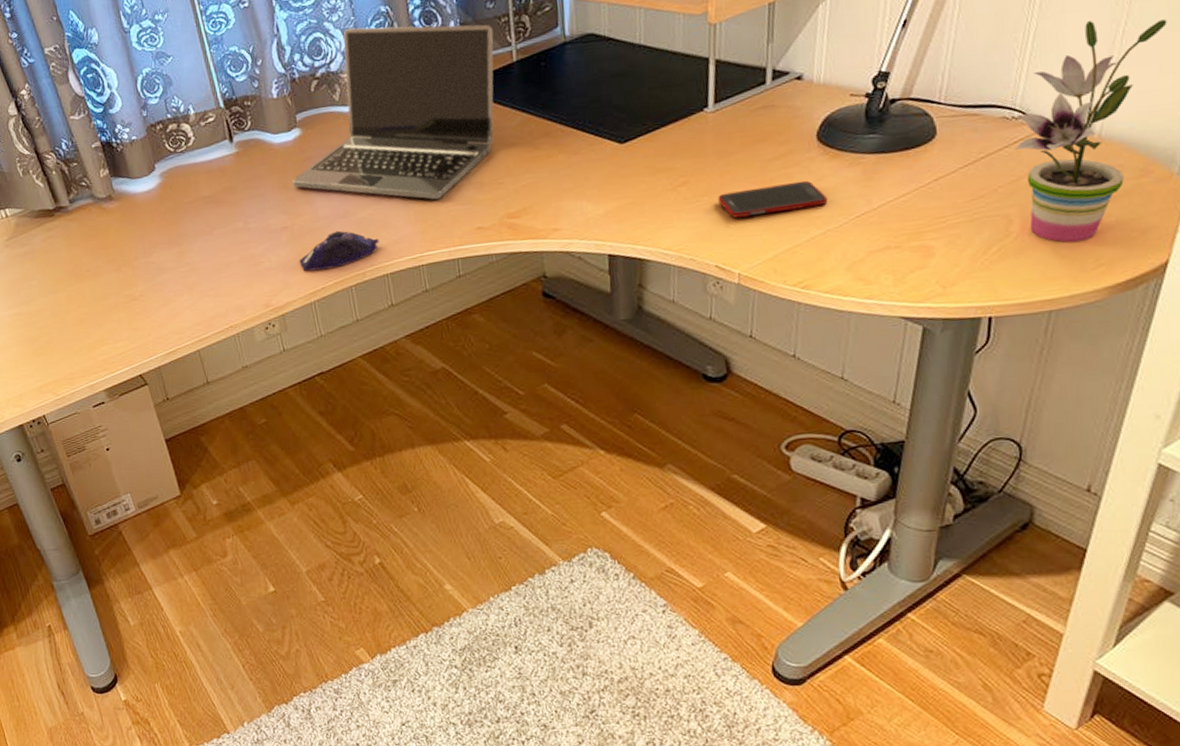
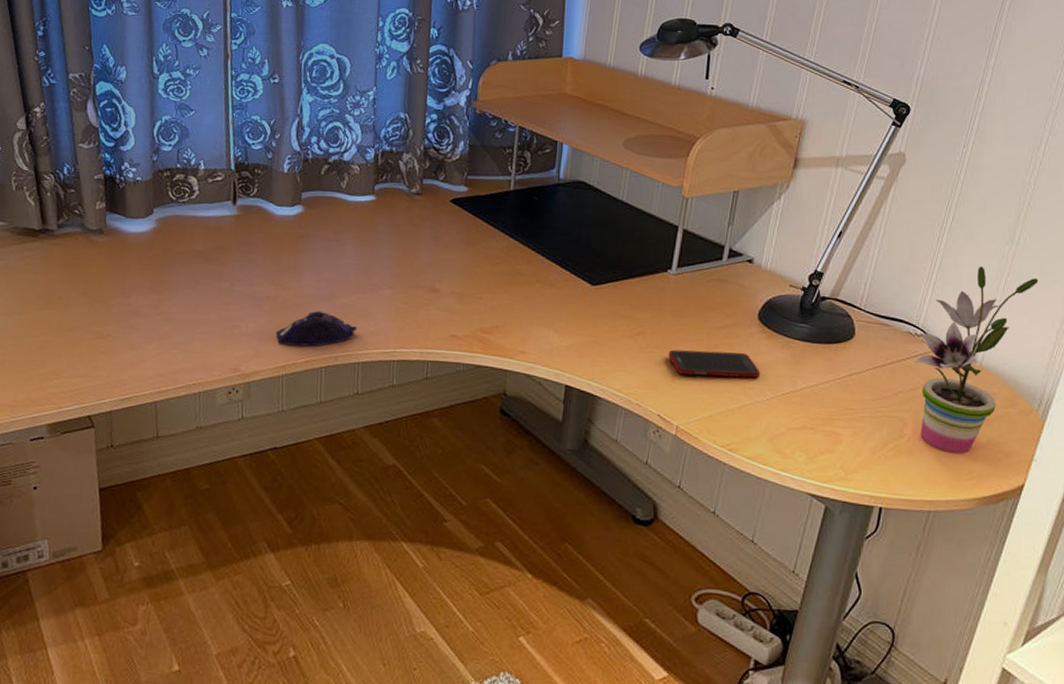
laptop: present [292,24,494,200] -> none [285,125,497,300]

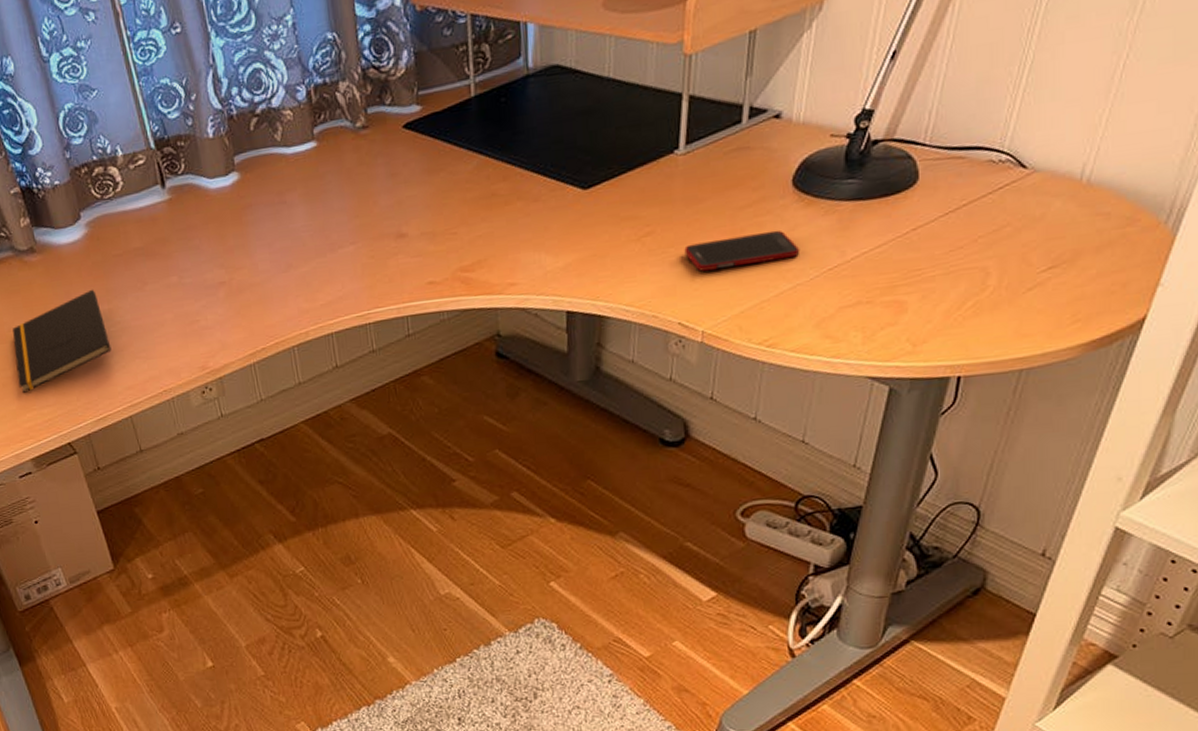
notepad: none [54,277,153,359] -> present [12,289,112,393]
computer mouse: present [275,310,357,347] -> none [237,286,324,331]
potted plant: present [915,266,1039,453] -> none [999,51,1171,297]

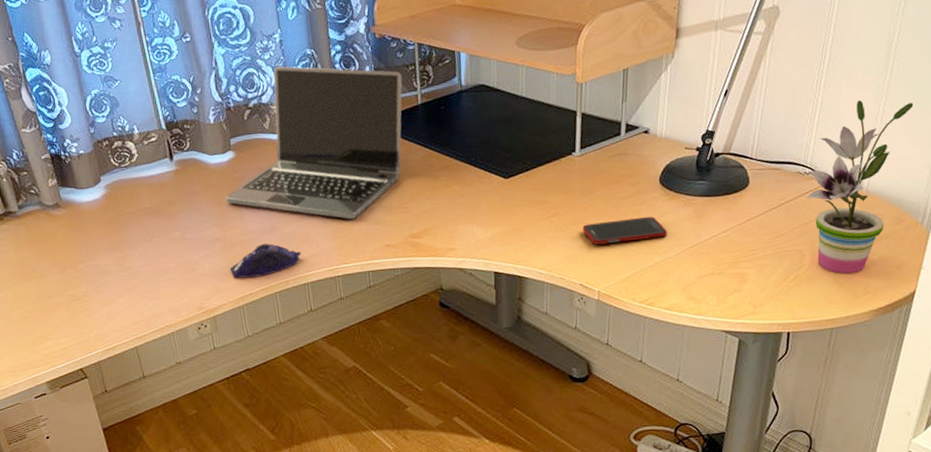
notepad: present [12,289,112,393] -> none [36,239,122,325]
laptop: none [230,54,450,252] -> present [226,66,402,219]
computer mouse: none [237,286,324,331] -> present [230,243,301,279]
potted plant: none [999,51,1171,297] -> present [806,100,914,274]

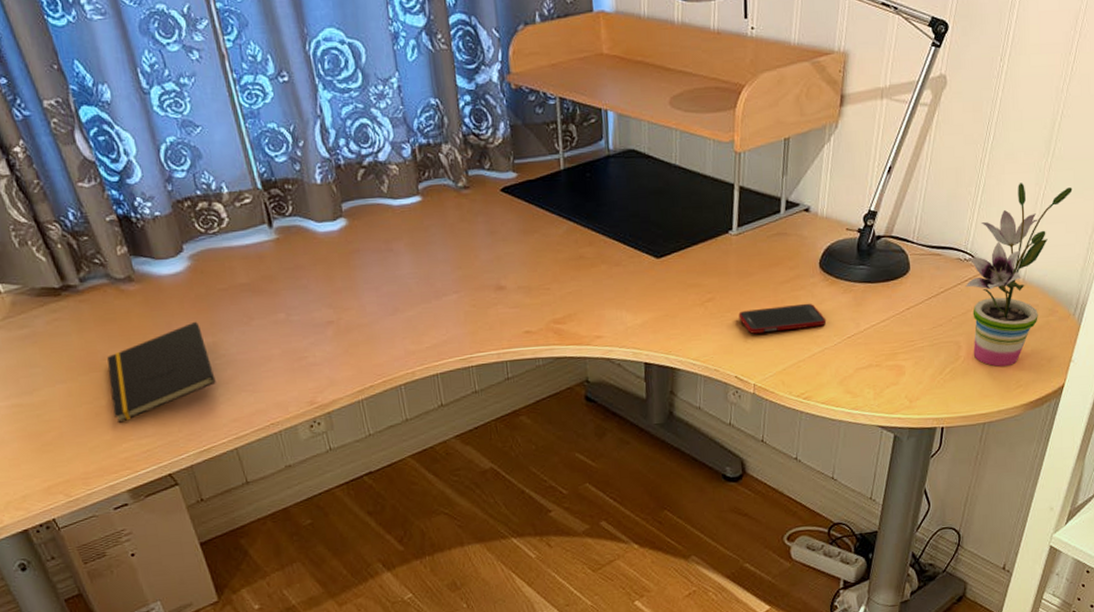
notepad: none [36,239,122,325] -> present [107,321,216,423]
laptop: present [226,66,402,219] -> none [338,118,542,301]
computer mouse: present [230,243,301,279] -> none [345,327,429,369]

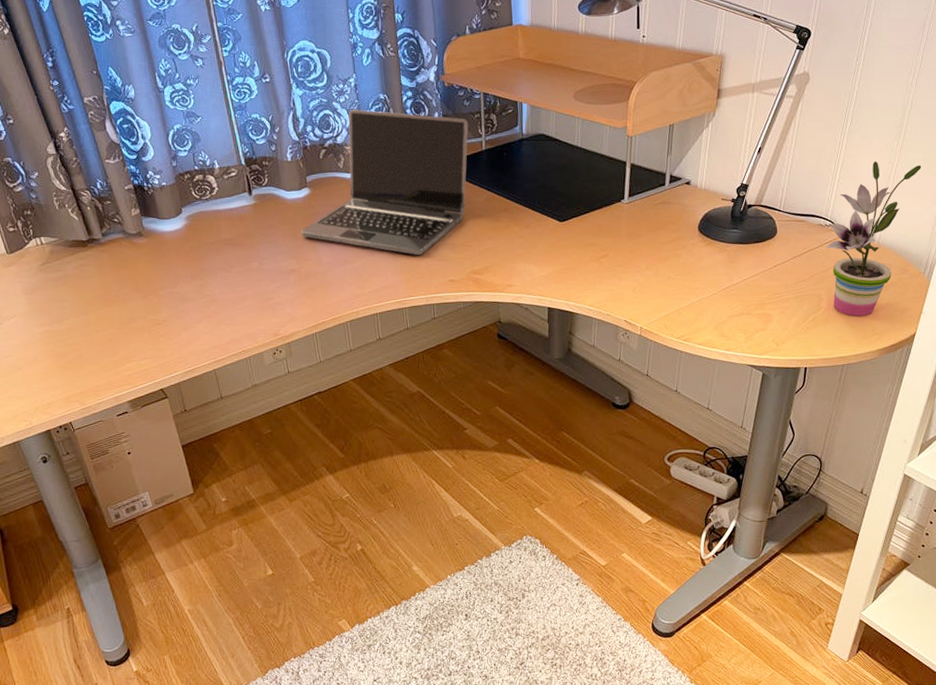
notepad: present [107,321,216,423] -> none [119,268,201,347]
laptop: none [338,118,542,301] -> present [301,109,468,255]
cell phone: present [738,303,827,334] -> none [628,260,704,285]

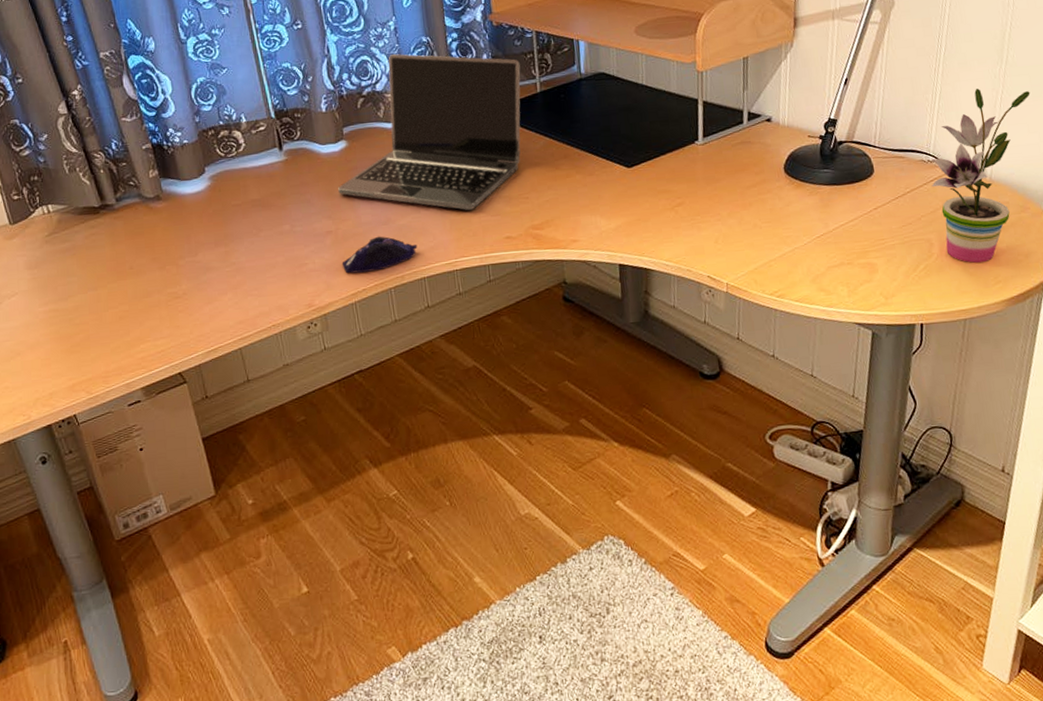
computer mouse: none [304,275,371,308] -> present [341,236,418,274]

